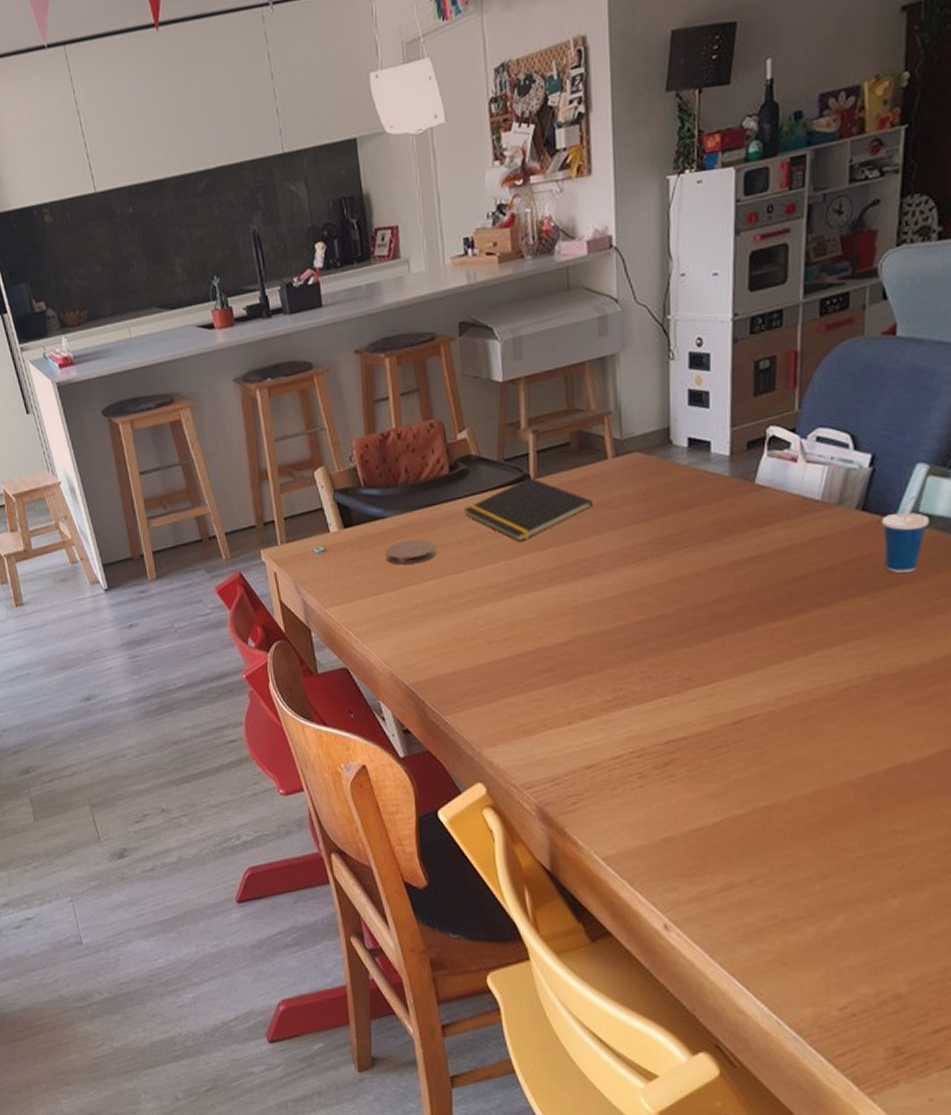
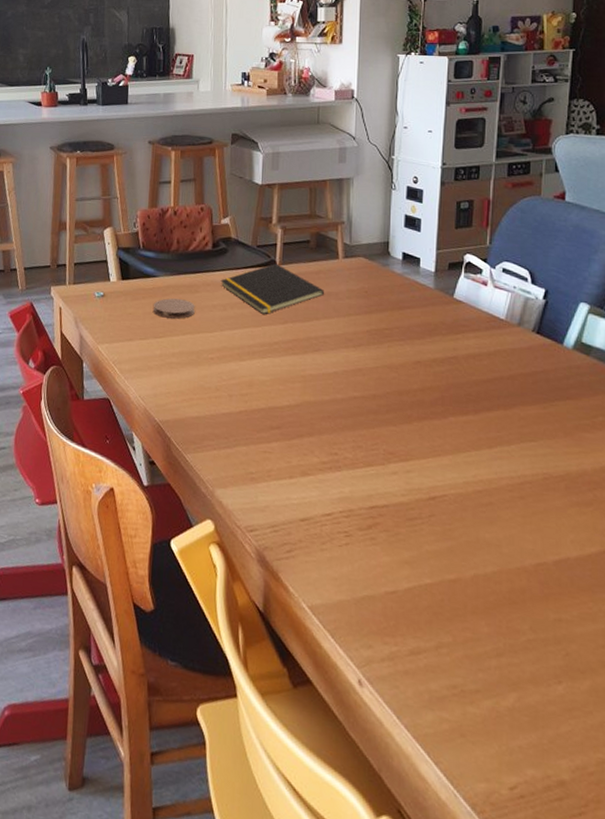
cup: present [881,496,931,573] -> none [552,328,591,391]

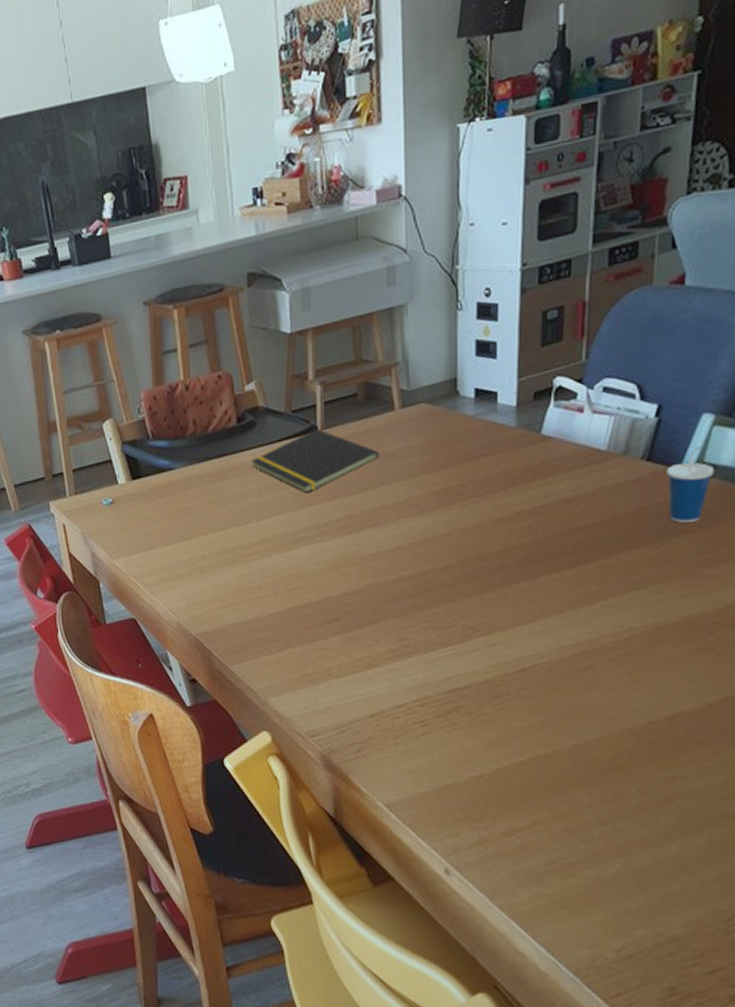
coaster: present [153,298,195,319] -> none [173,491,224,516]
cup: none [552,328,591,391] -> present [666,446,715,523]

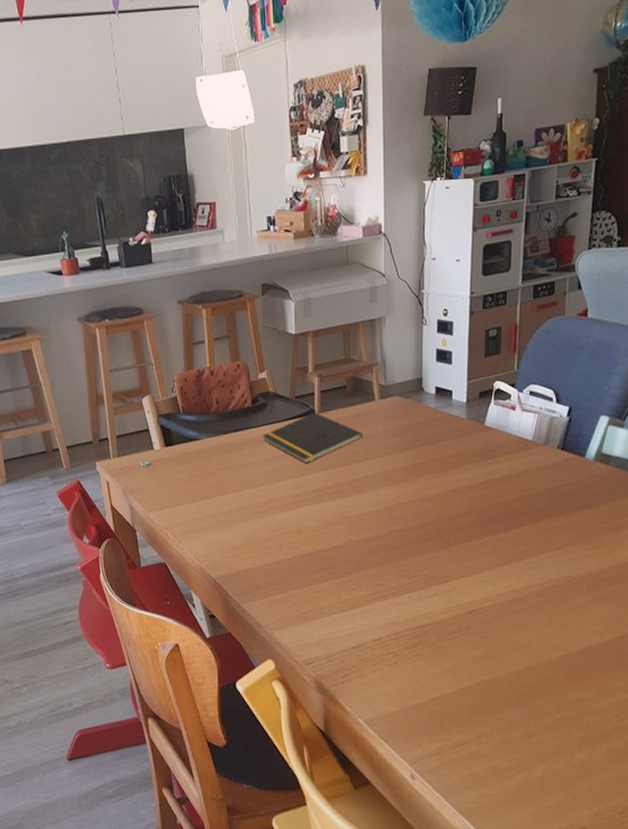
cup: present [666,446,715,523] -> none [575,441,610,499]

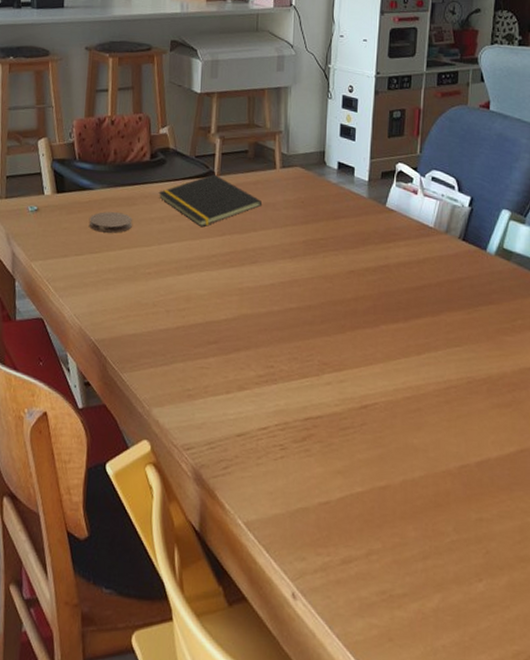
coaster: none [198,459,240,479] -> present [89,212,132,233]

